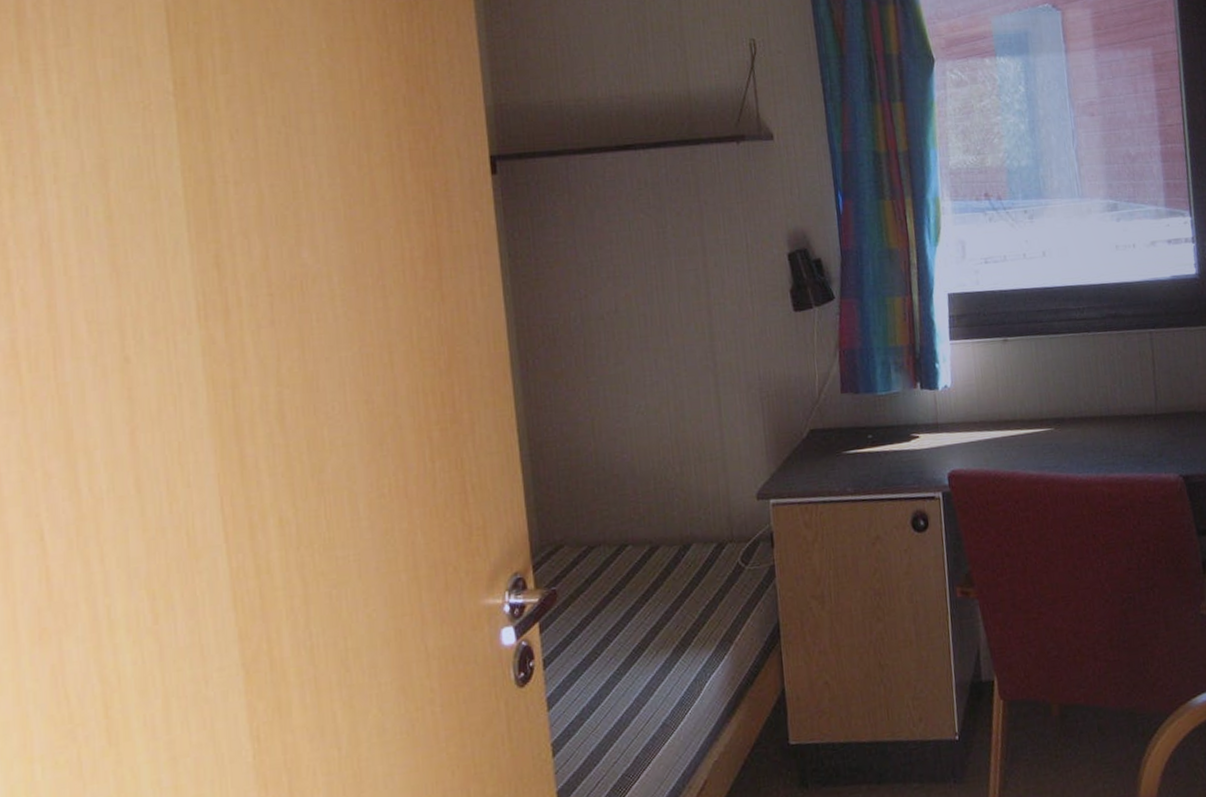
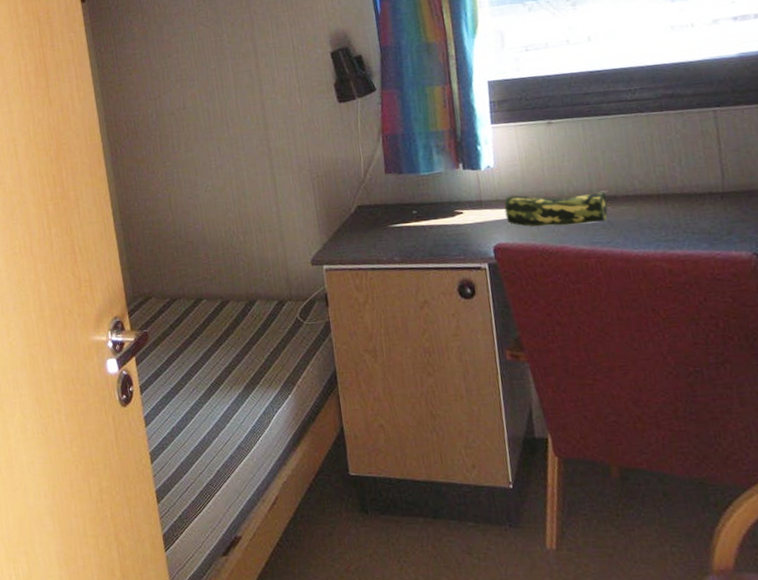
pencil case: none [959,412,1058,451] -> present [504,190,609,227]

